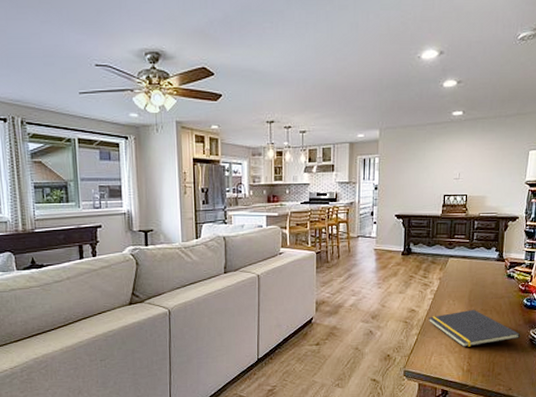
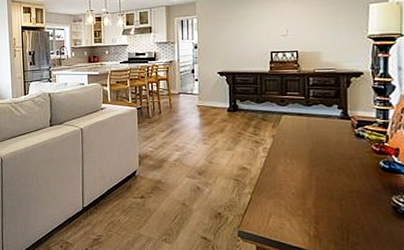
notepad: present [428,309,521,347] -> none [262,169,380,210]

